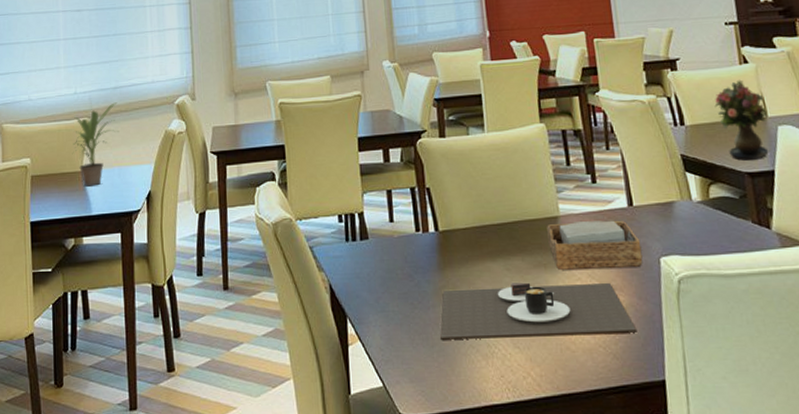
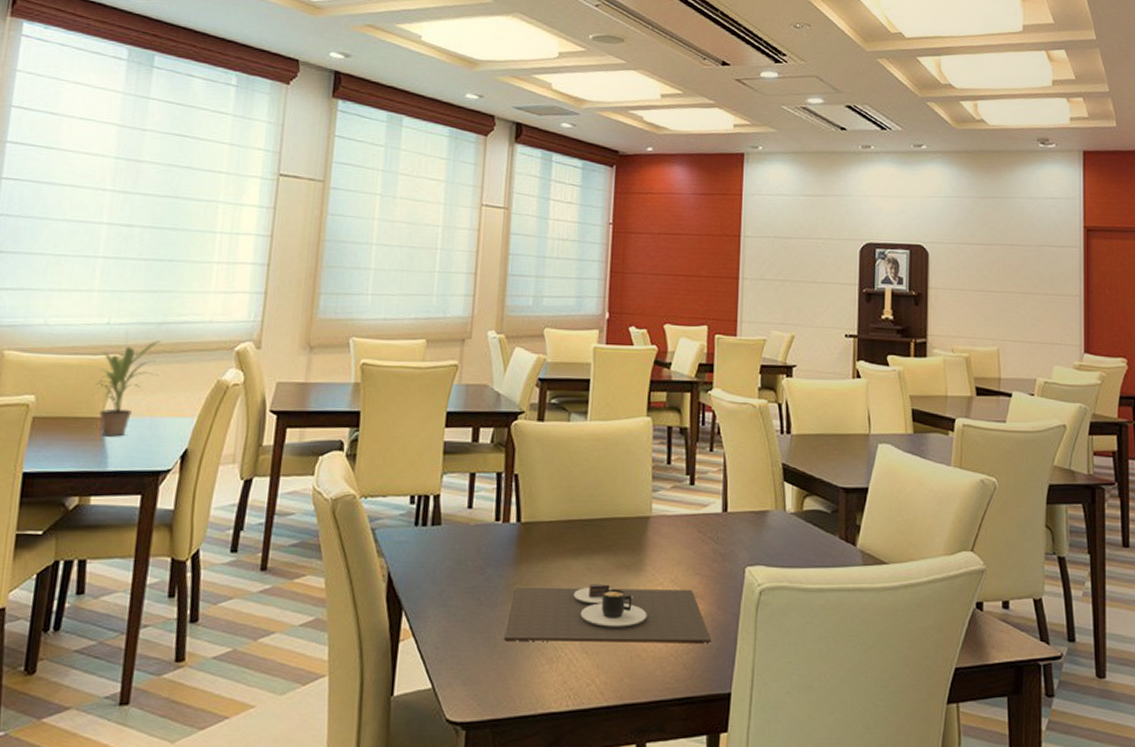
napkin holder: present [547,220,643,270] -> none [635,524,729,575]
bouquet: present [714,79,769,160] -> none [822,393,871,476]

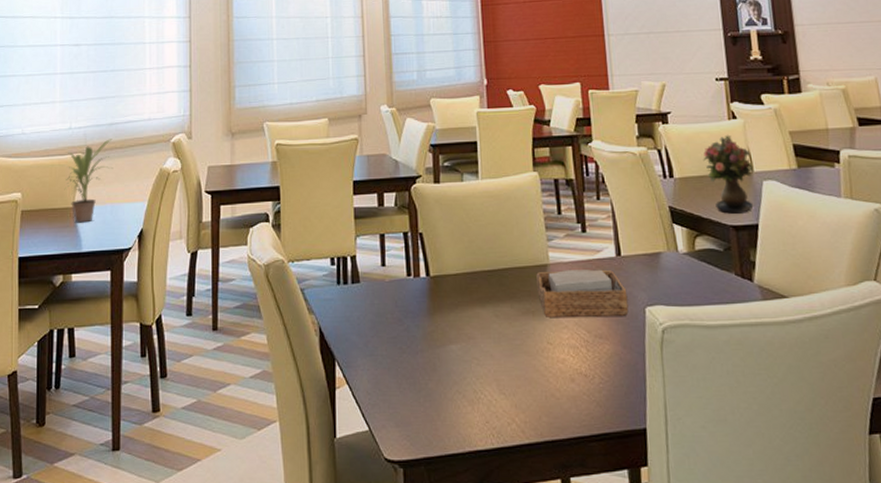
place setting: present [504,583,711,643] -> none [427,329,621,385]
napkin holder: none [635,524,729,575] -> present [536,269,629,317]
bouquet: none [822,393,871,476] -> present [703,134,754,214]

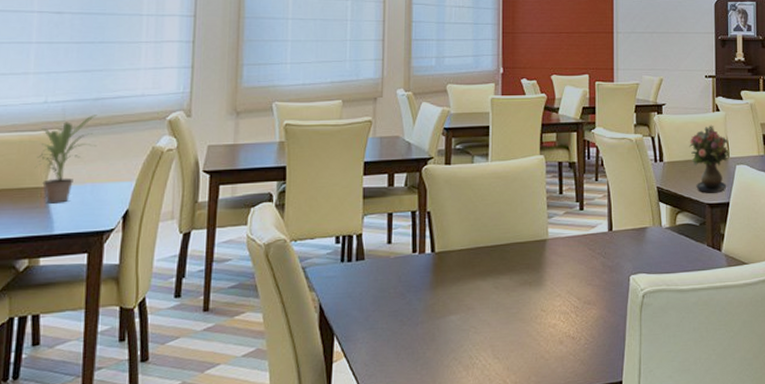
napkin holder: present [536,269,629,317] -> none [535,243,615,287]

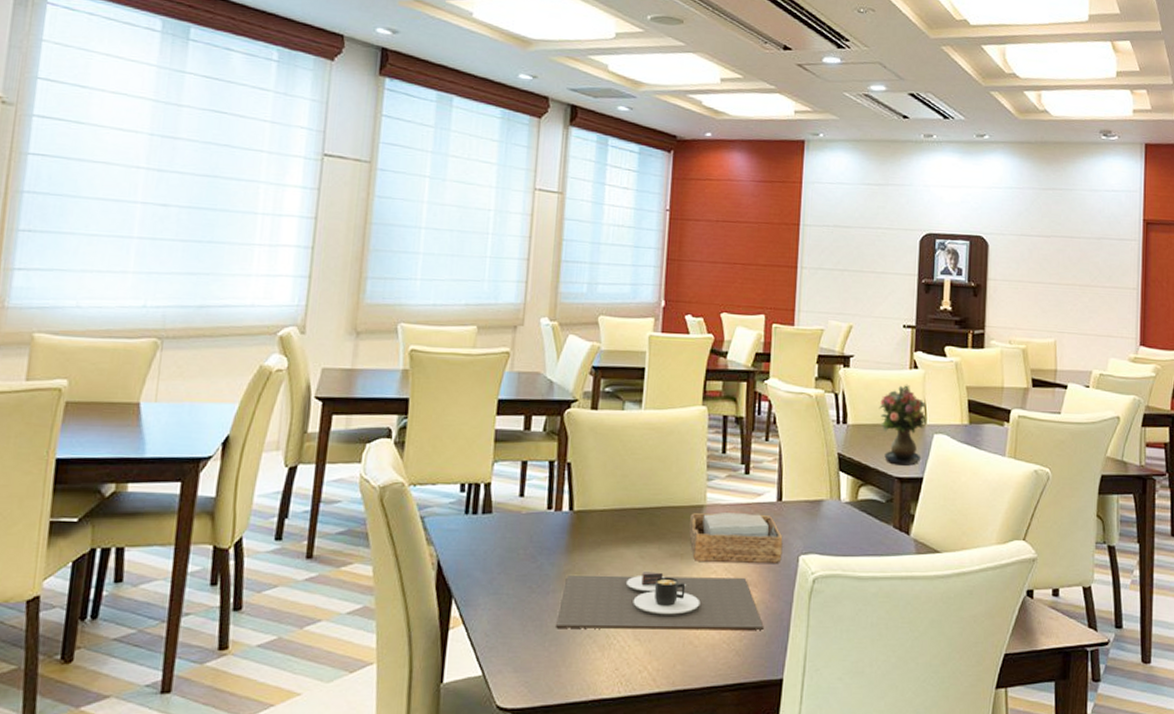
potted plant: present [34,115,97,204] -> none [128,324,201,423]
place setting: none [426,299,604,354] -> present [556,572,764,630]
napkin holder: none [535,243,615,287] -> present [689,512,783,563]

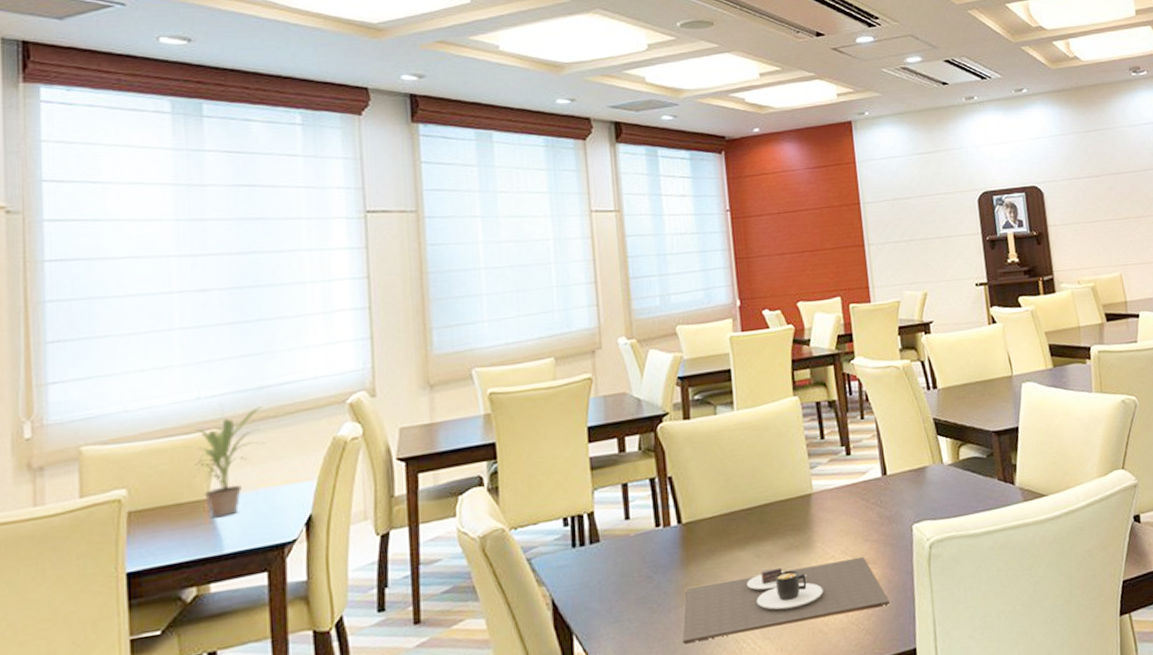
potted plant: none [128,324,201,423] -> present [193,406,266,518]
napkin holder: present [689,512,783,563] -> none [799,491,896,550]
bouquet: present [879,384,927,466] -> none [965,339,1014,420]

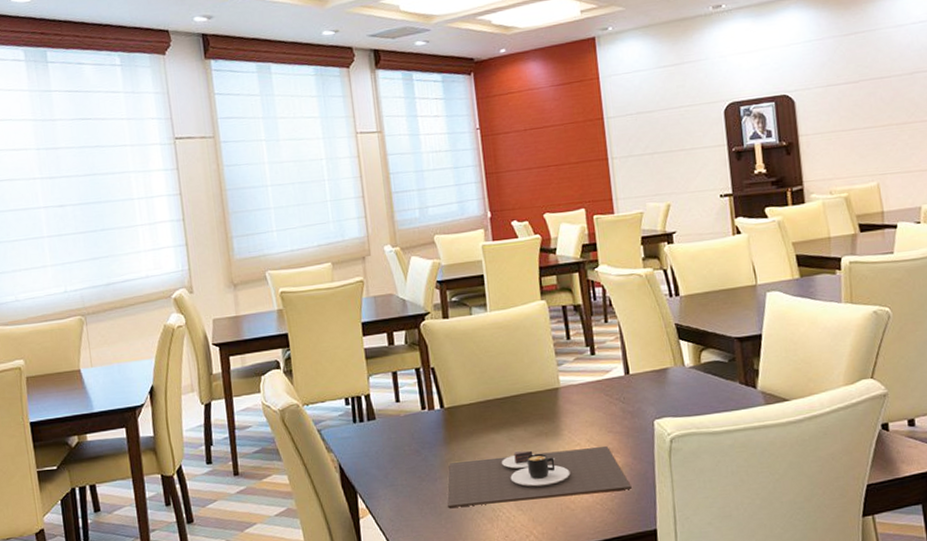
potted plant: present [193,406,266,518] -> none [66,299,116,385]

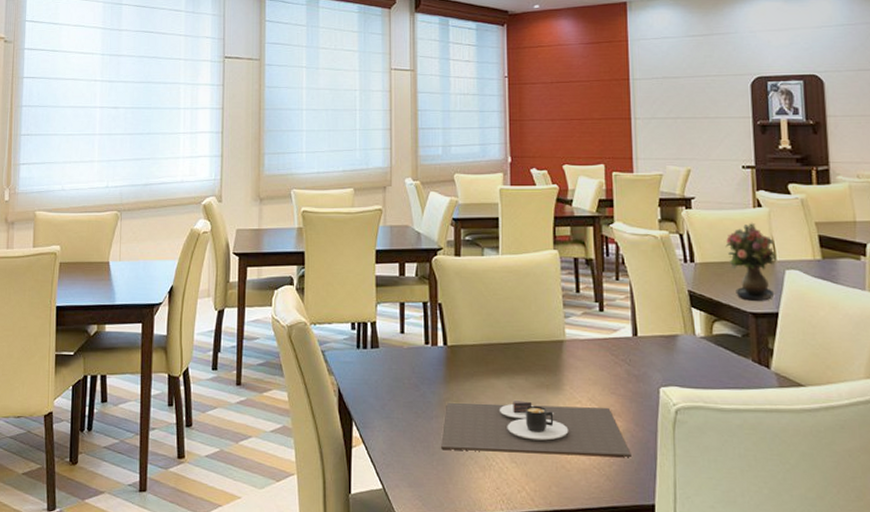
bouquet: none [708,249,758,326] -> present [725,222,777,301]

